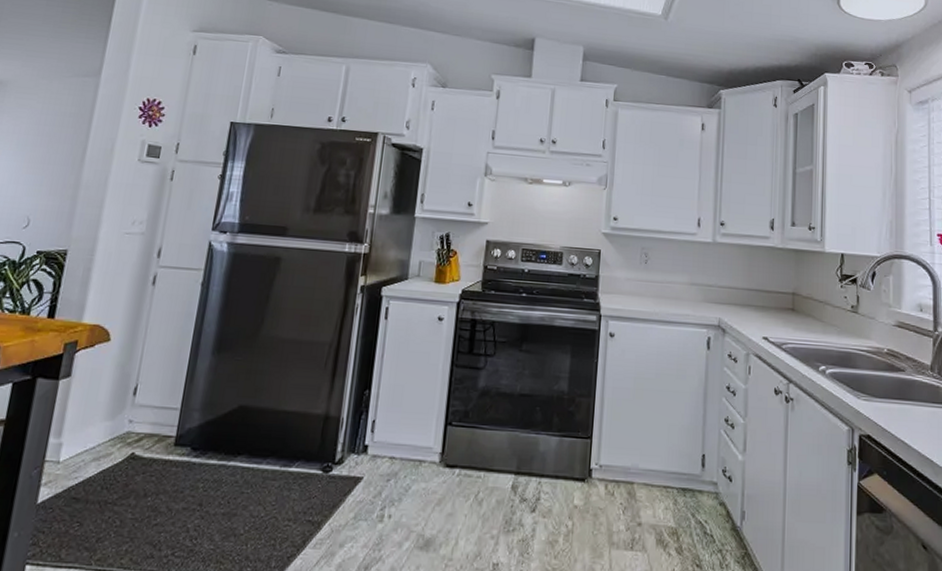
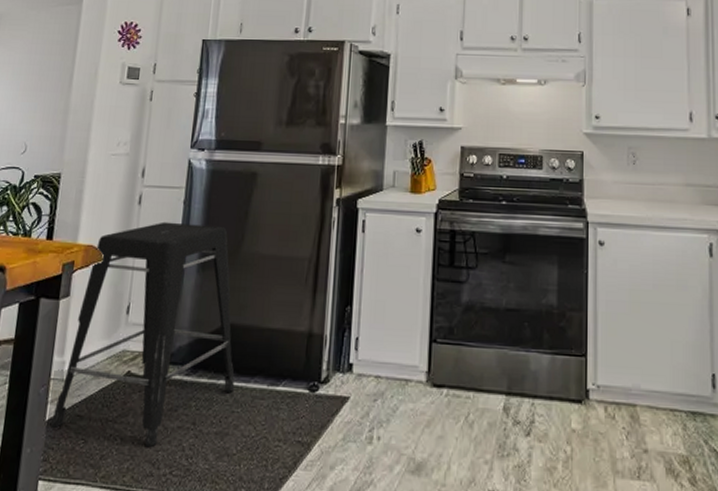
stool: none [43,303,247,530] -> present [51,221,235,448]

